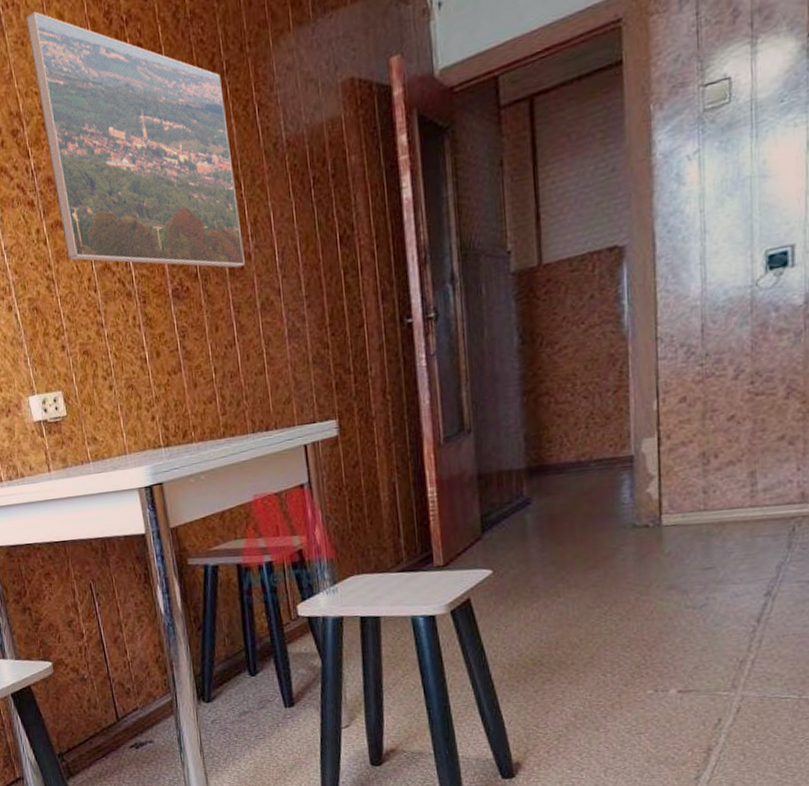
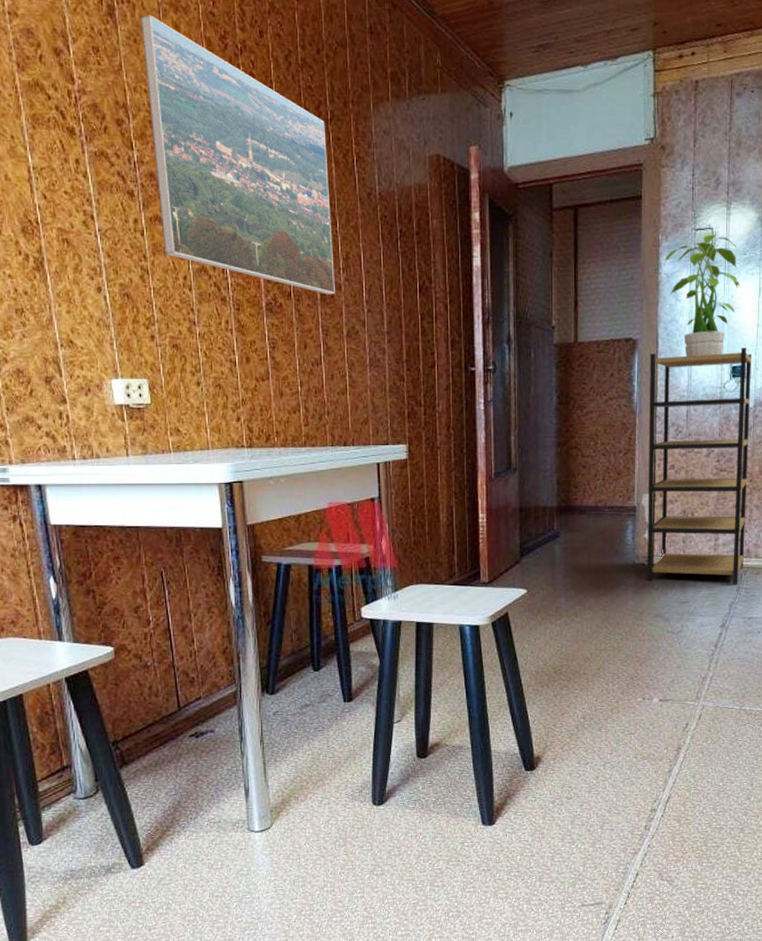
shelving unit: none [643,226,800,547] -> present [647,348,752,584]
potted plant: none [657,79,777,255] -> present [663,230,740,357]

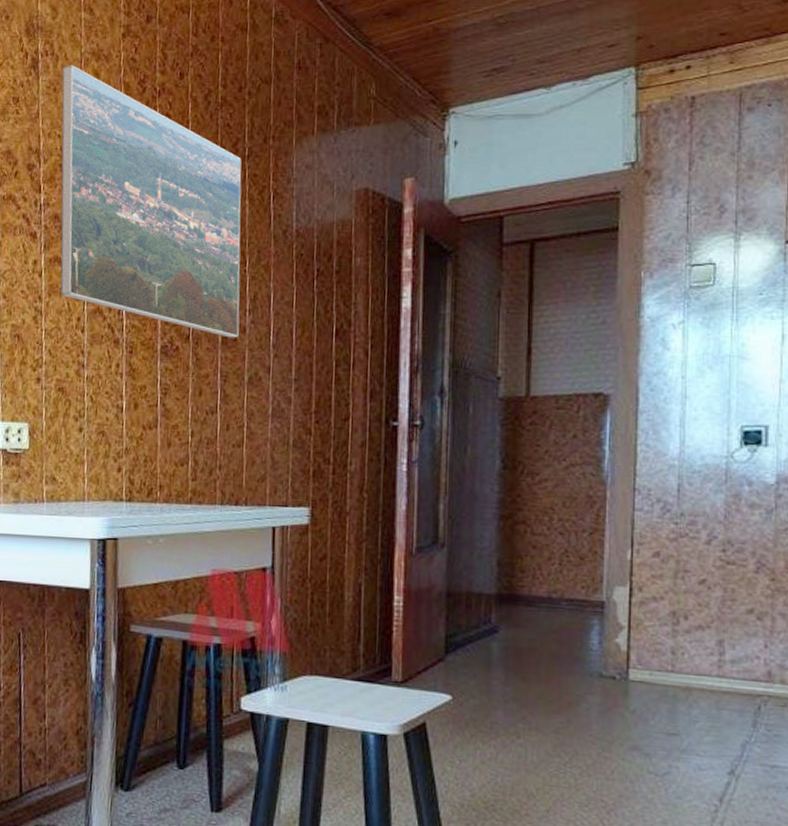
shelving unit: present [647,348,752,584] -> none [618,408,773,717]
potted plant: present [663,230,740,357] -> none [646,266,755,418]

